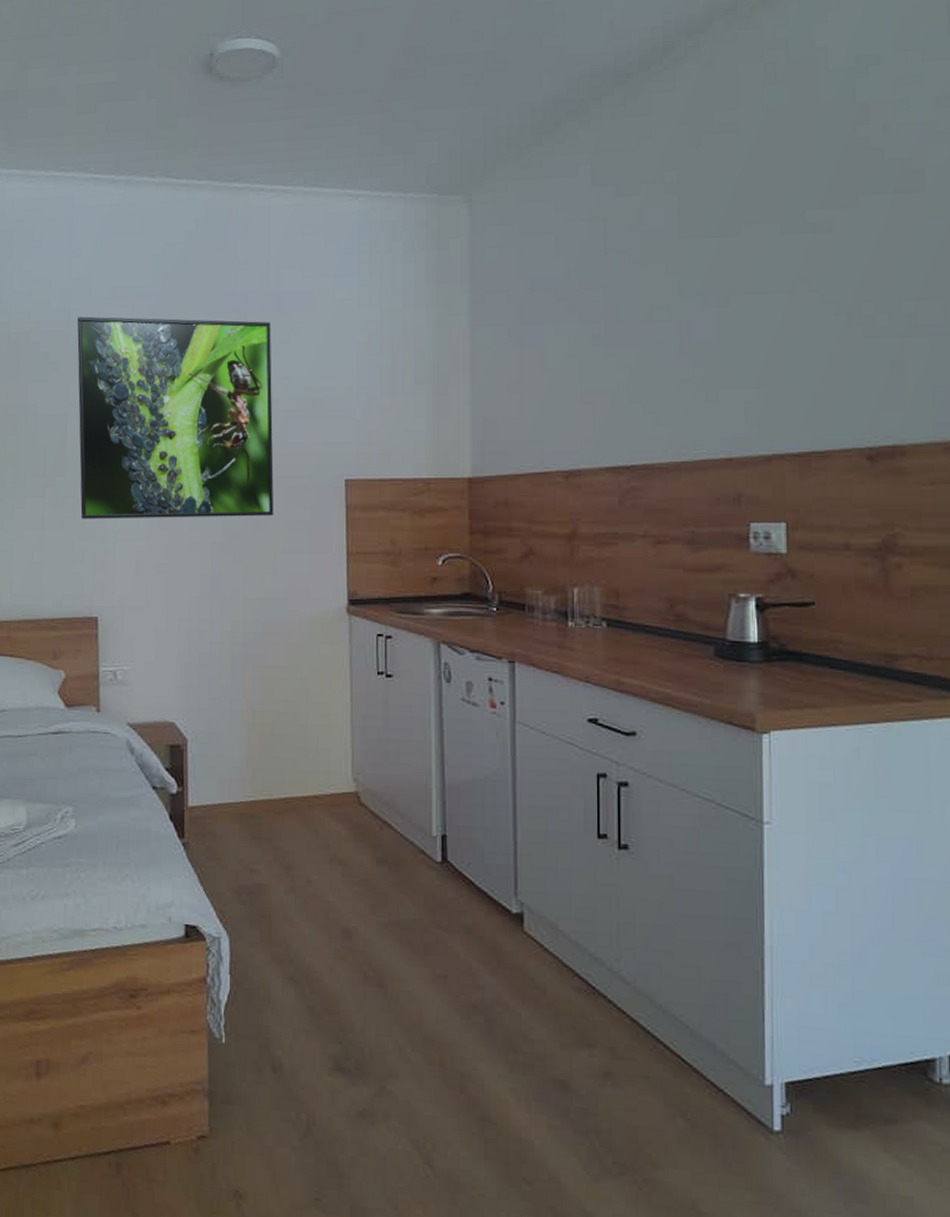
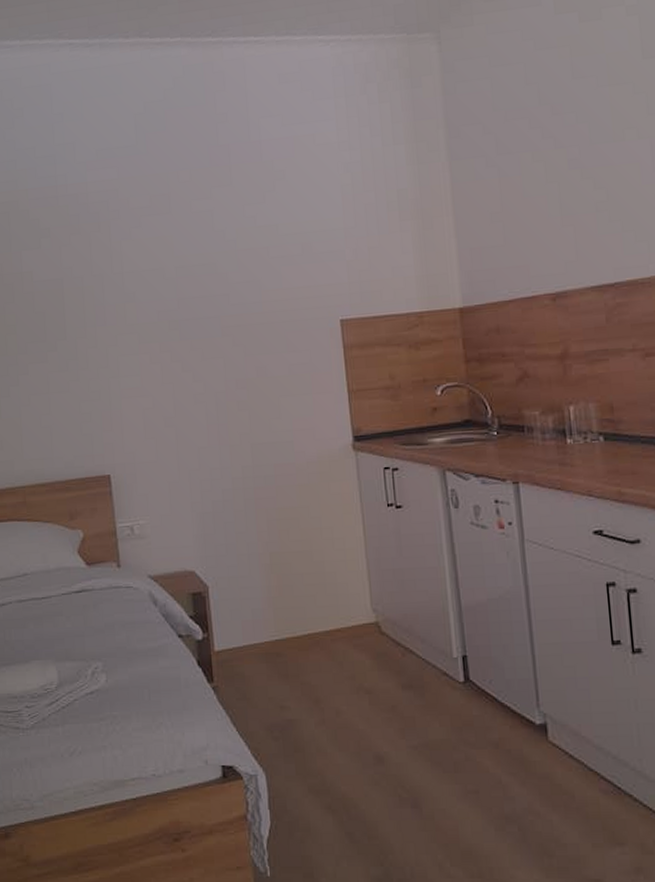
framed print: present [77,316,274,519] -> none [65,171,274,381]

